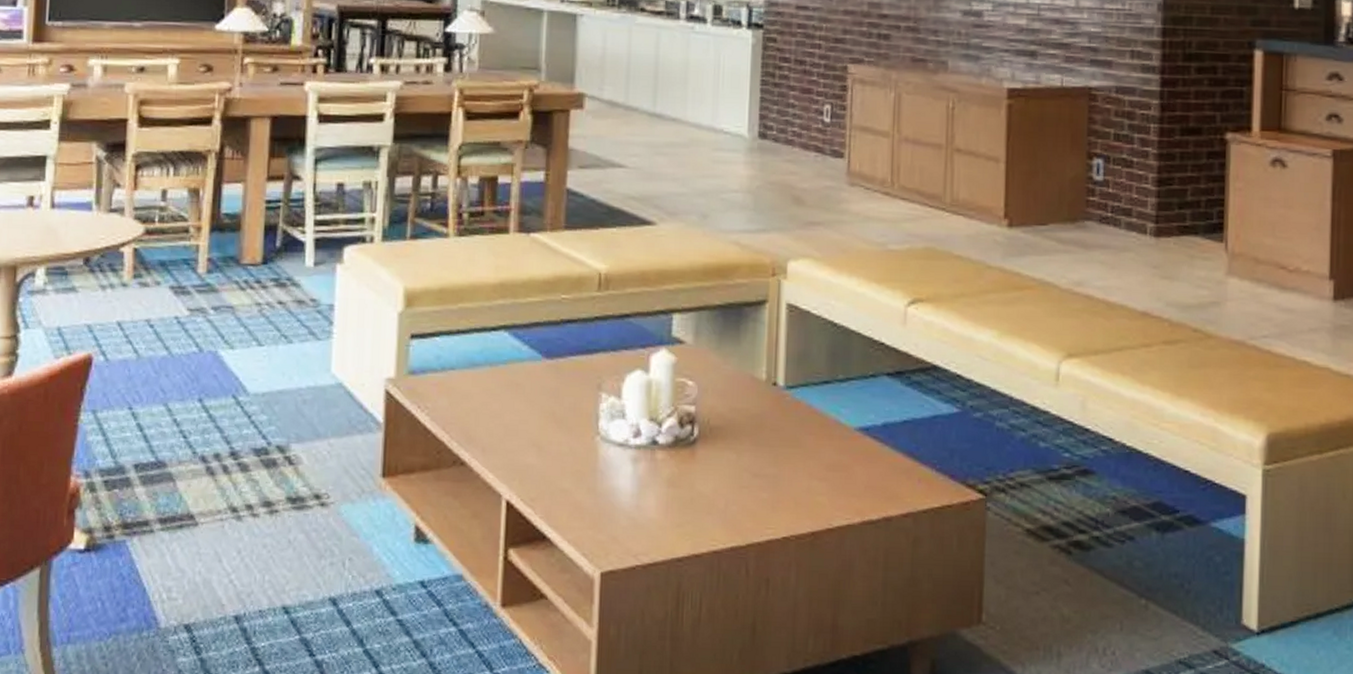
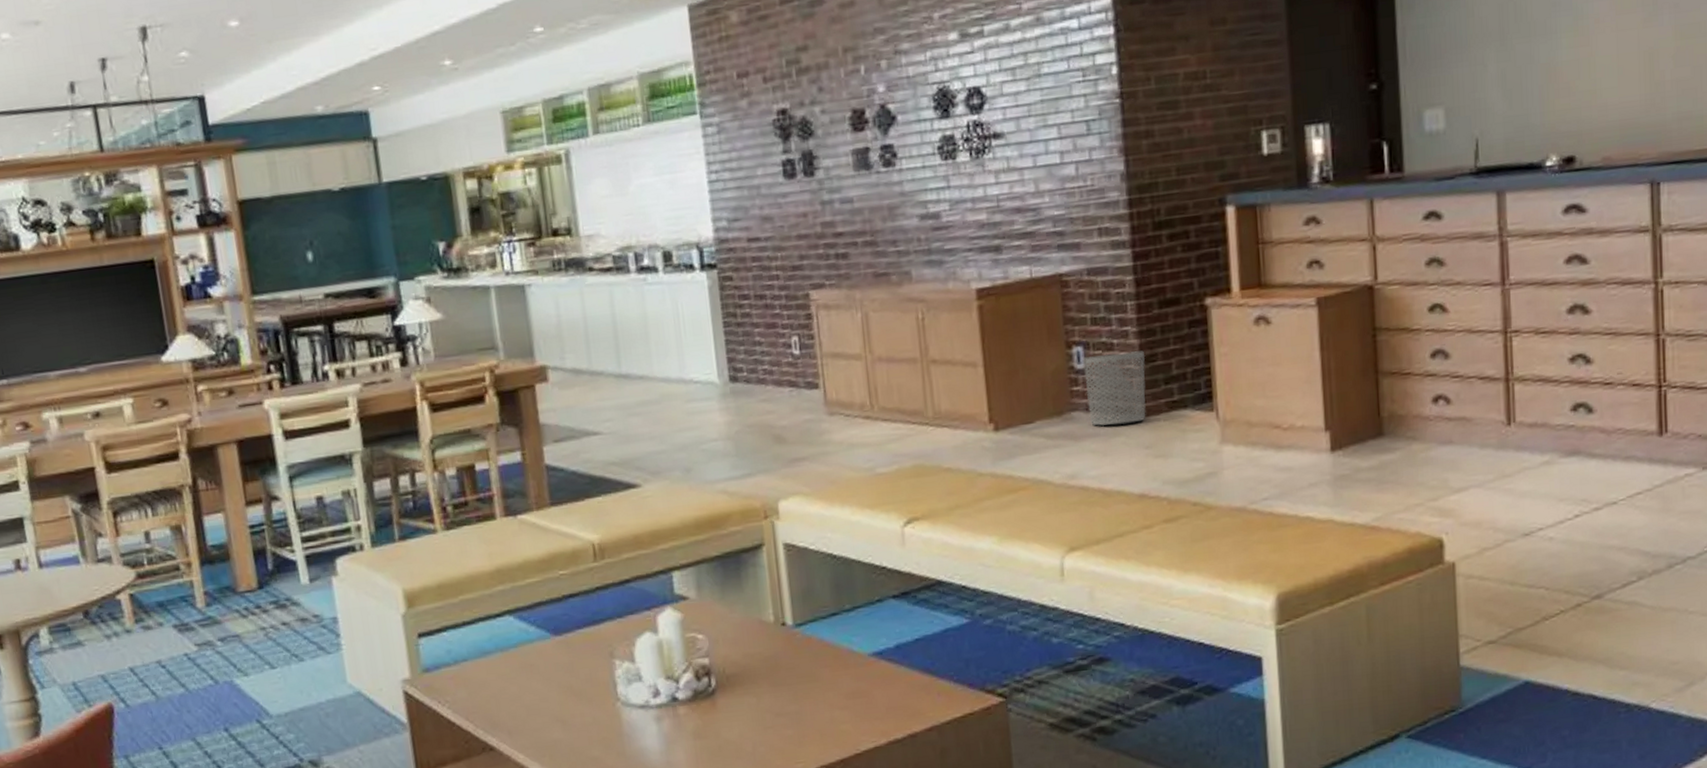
waste bin: none [1101,169,1163,241] -> present [1083,350,1146,427]

